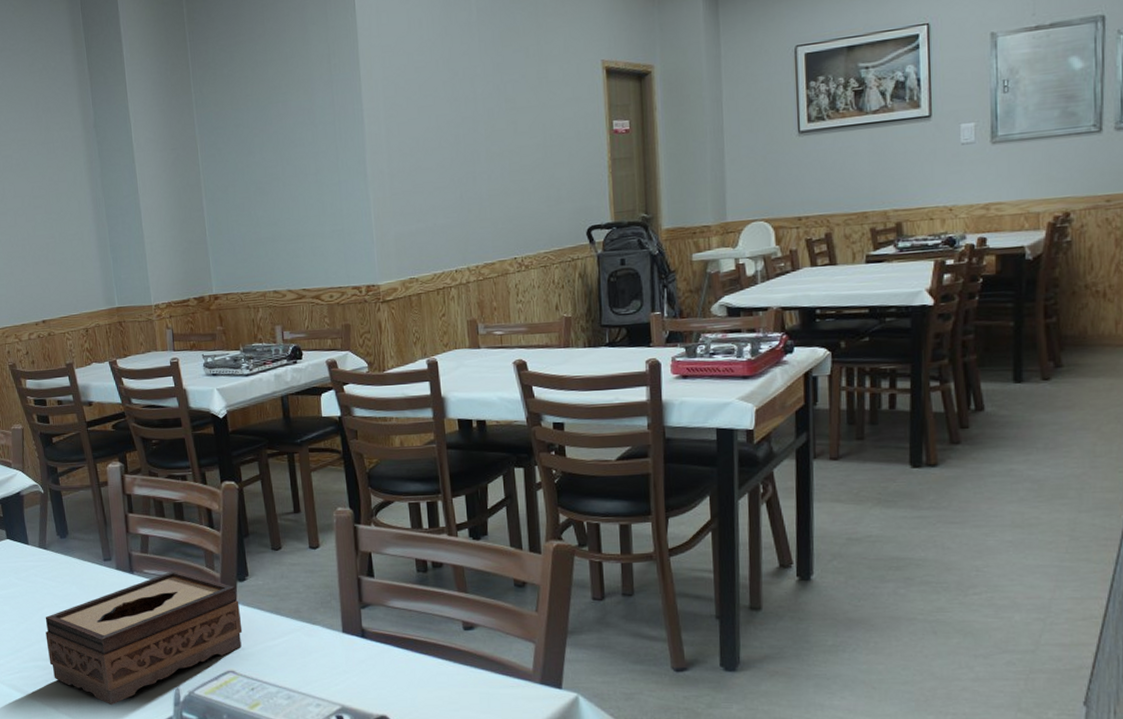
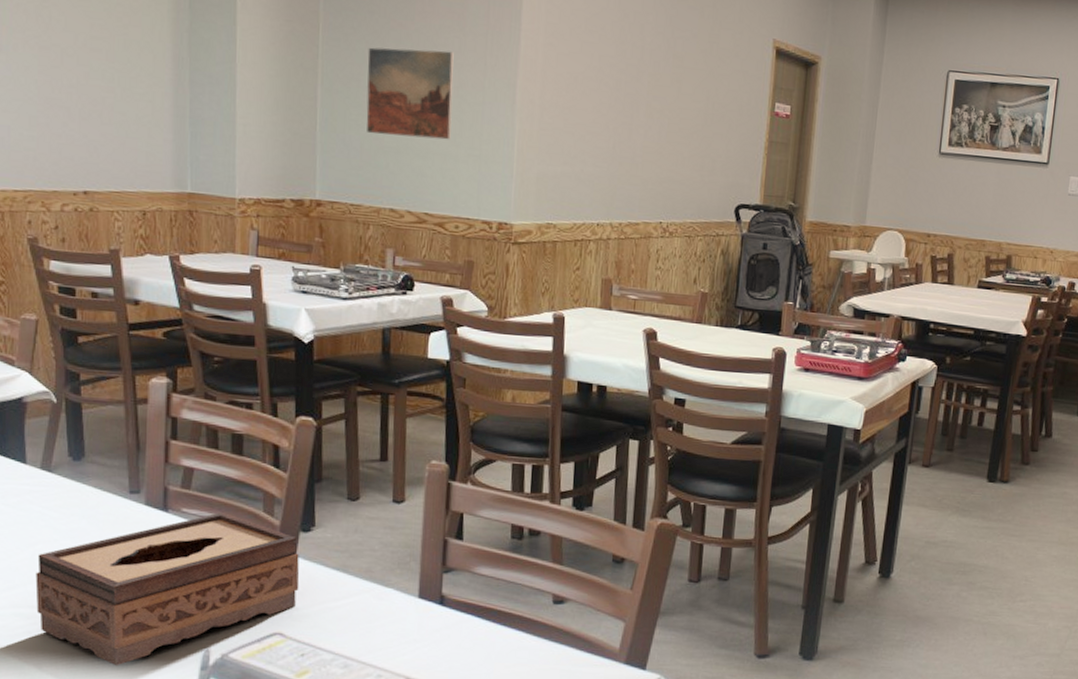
wall art: none [238,143,316,230] -> present [366,47,454,140]

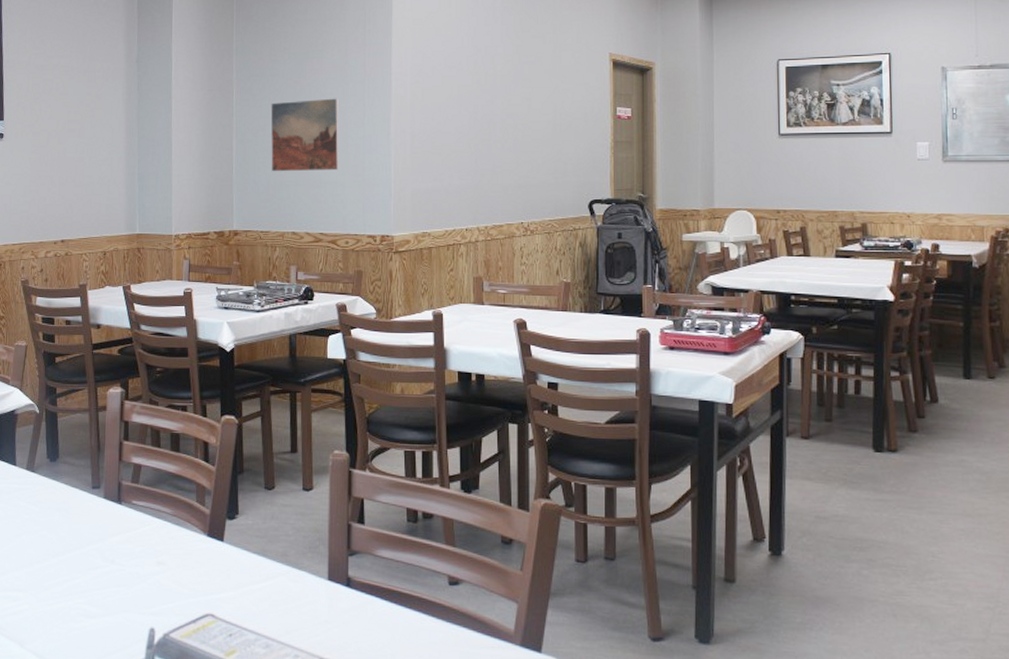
tissue box: present [35,512,300,666] -> none [20,503,227,645]

